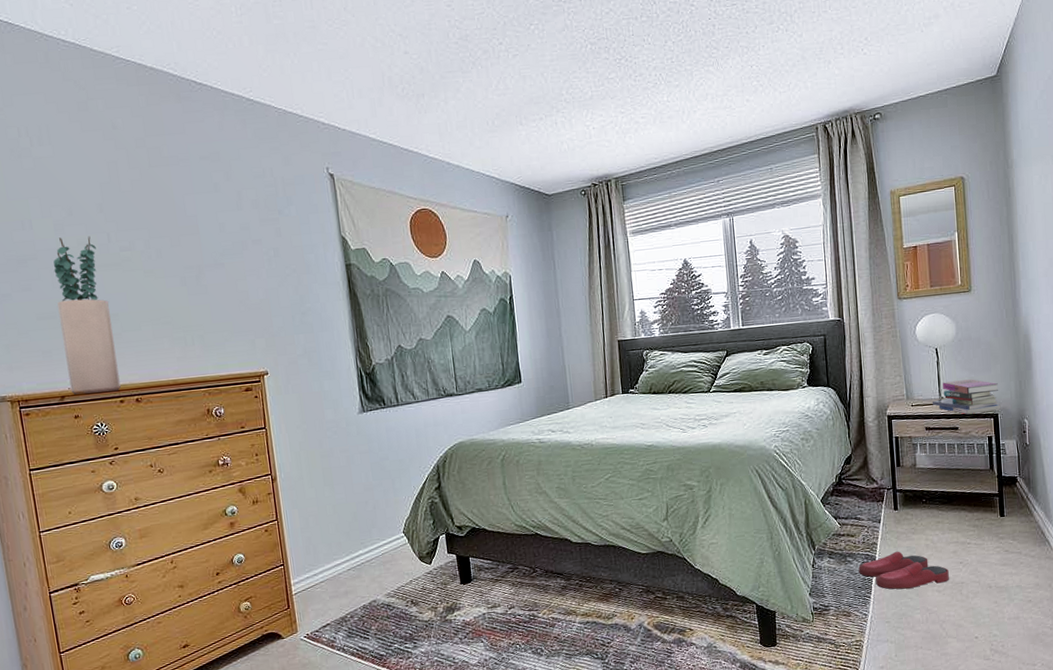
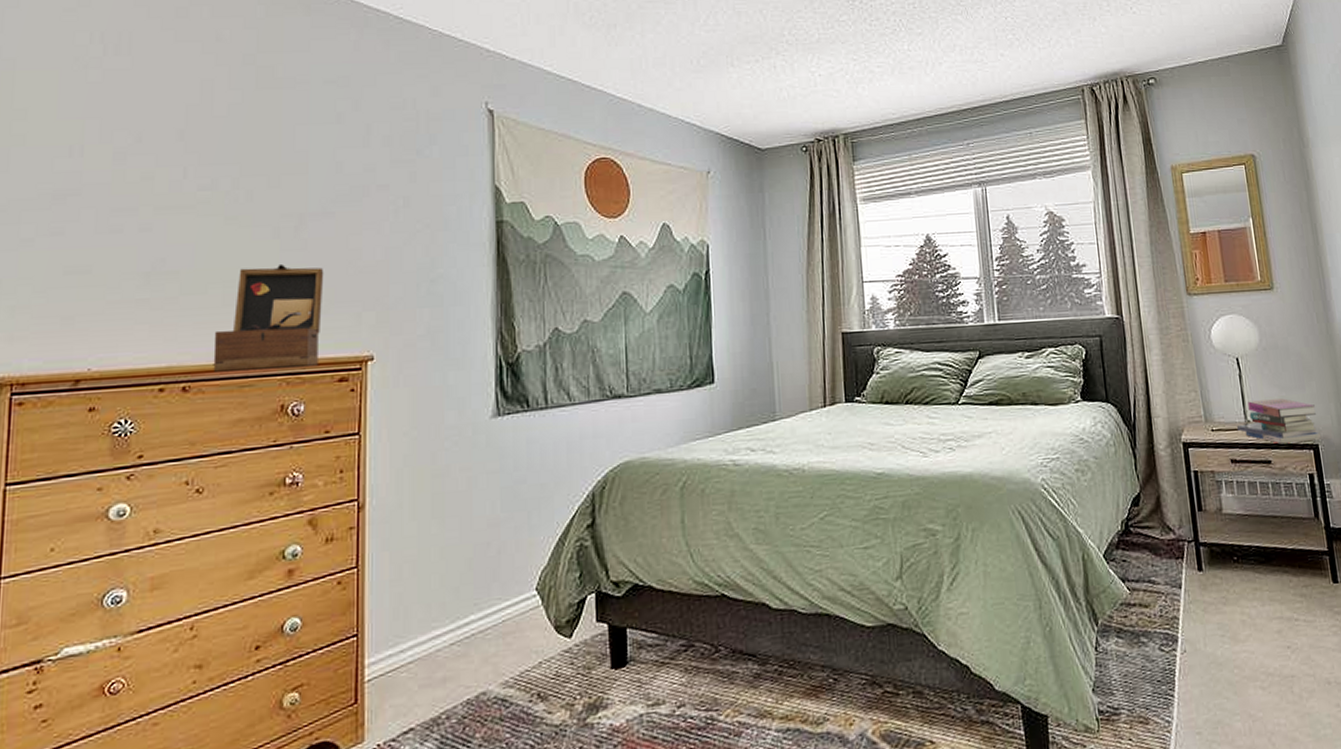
vase: present [53,236,121,395] -> none [91,169,170,379]
wooden box: none [152,305,229,387] -> present [213,263,324,372]
slippers: present [858,551,949,589] -> none [1156,629,1275,685]

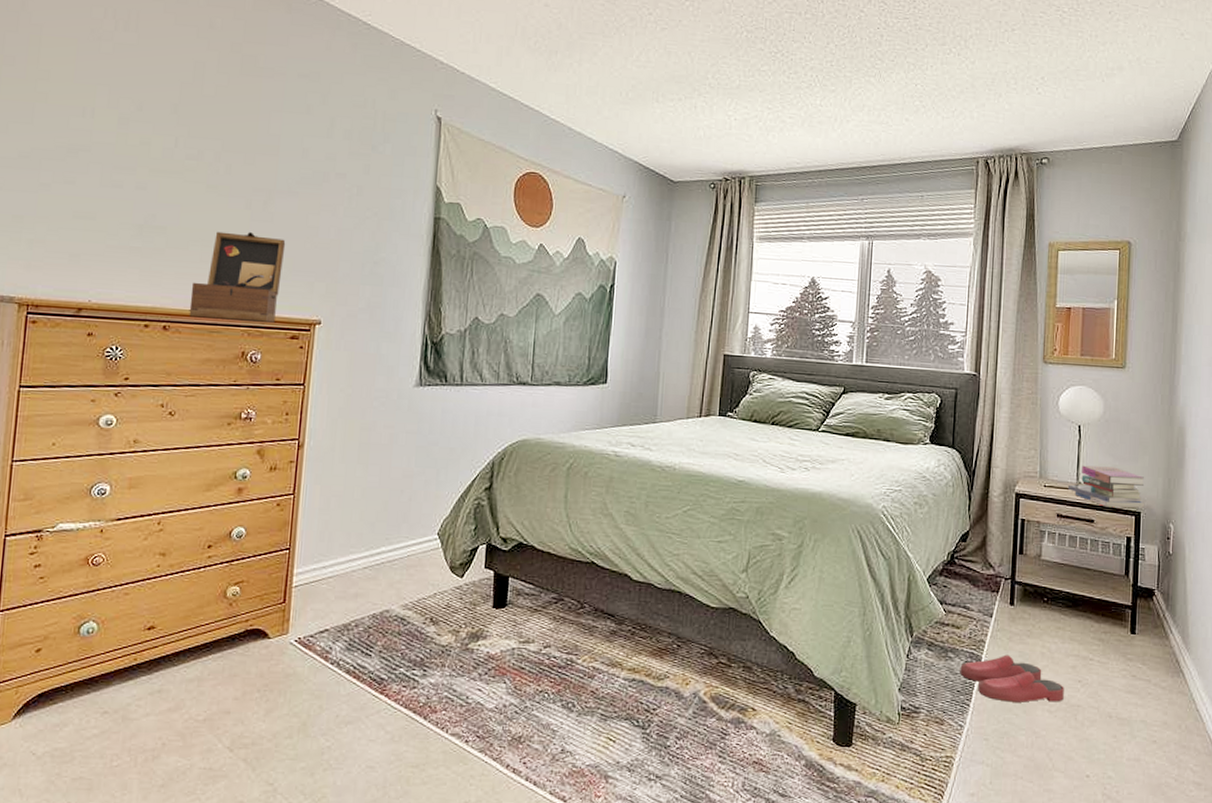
slippers: none [1156,629,1275,685] -> present [960,654,1064,703]

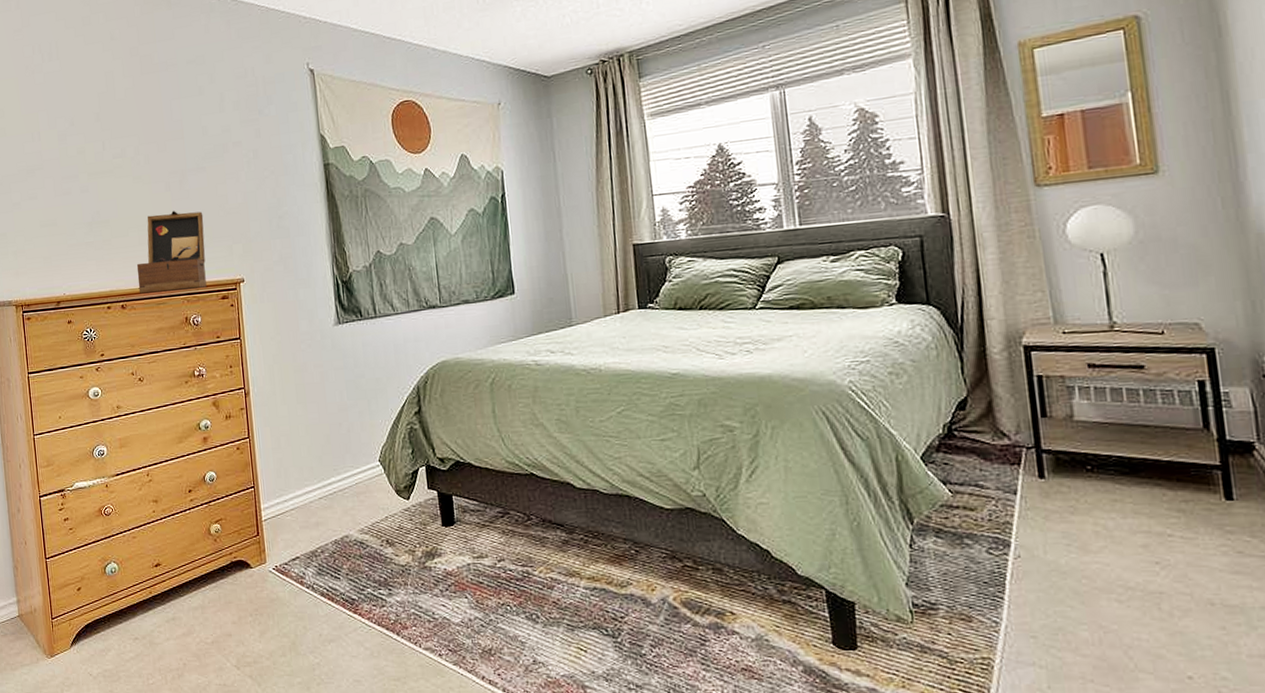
slippers: present [960,654,1064,703] -> none [982,537,1137,592]
books: present [1068,465,1144,508] -> none [1098,297,1218,348]

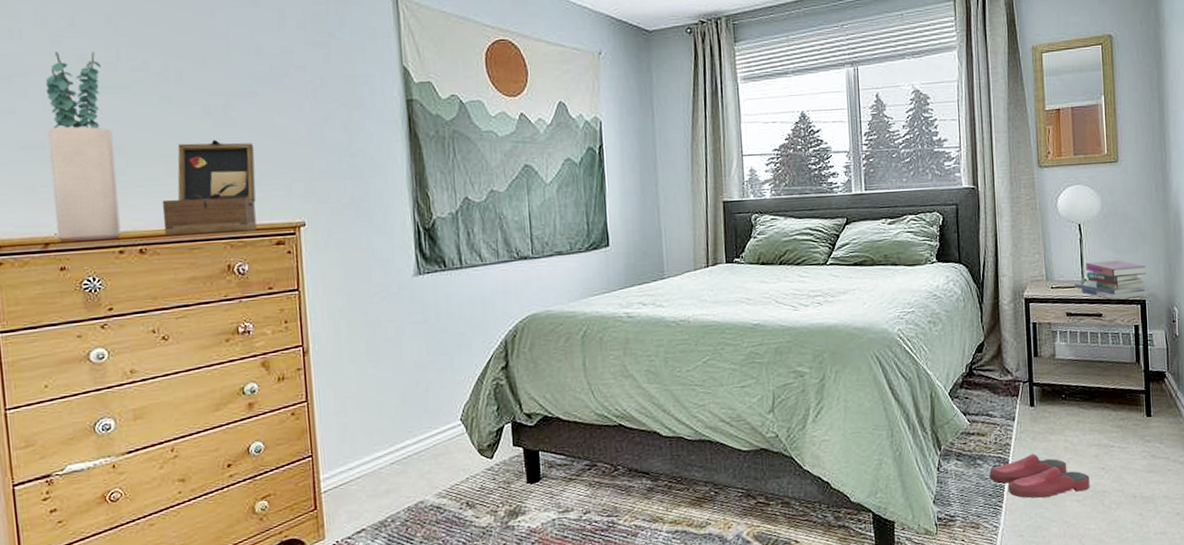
vase: none [56,145,109,301] -> present [46,51,121,243]
slippers: none [982,537,1137,592] -> present [989,453,1090,498]
books: none [1098,297,1218,348] -> present [1075,260,1148,300]

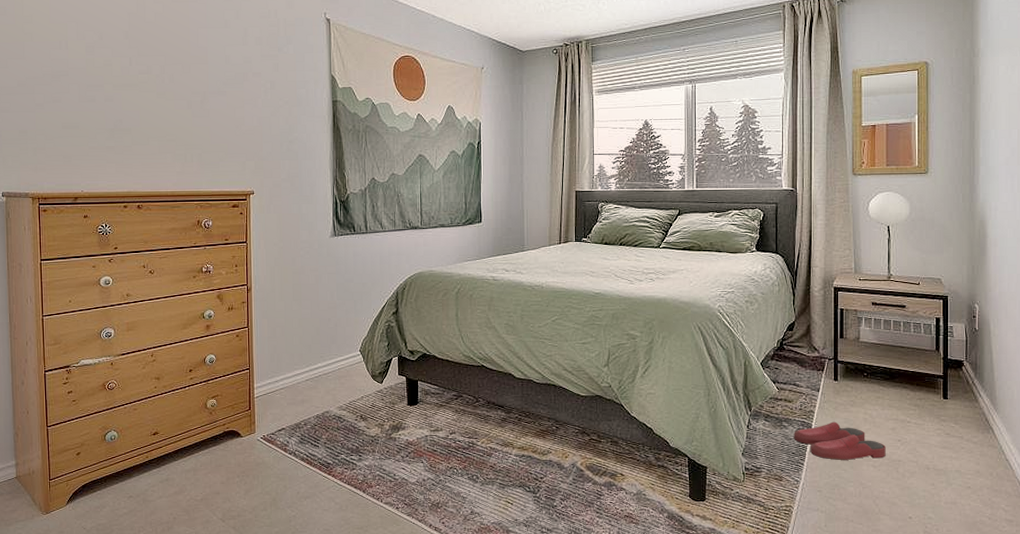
vase: present [46,51,121,243] -> none [81,58,126,198]
wooden box: present [162,139,257,237] -> none [154,126,221,197]
books: present [1075,260,1148,300] -> none [881,259,950,294]

